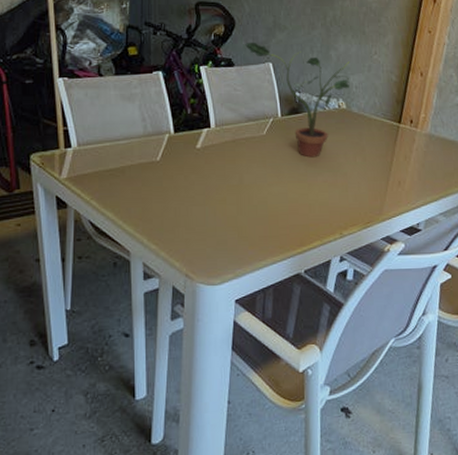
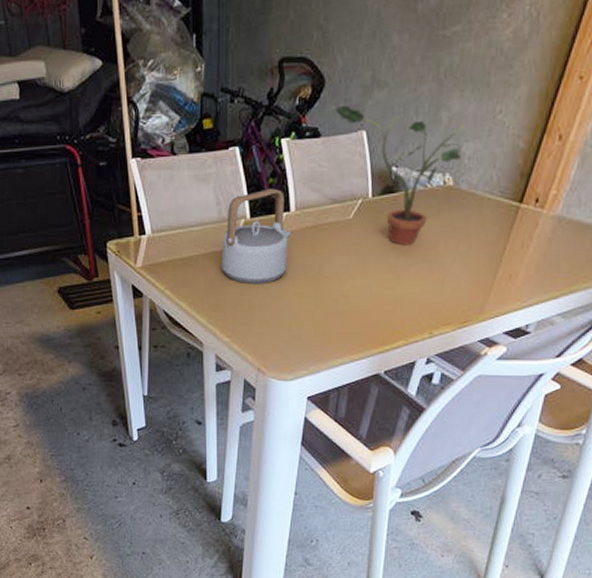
teapot: none [147,107,213,194] -> present [221,188,292,285]

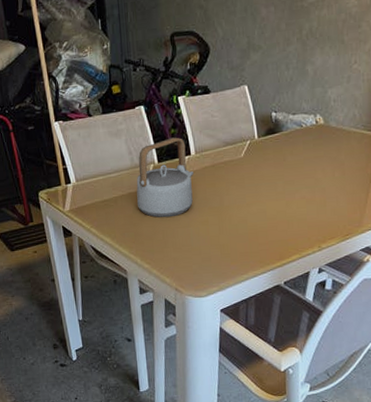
potted plant: present [335,105,466,246] -> none [220,66,328,176]

